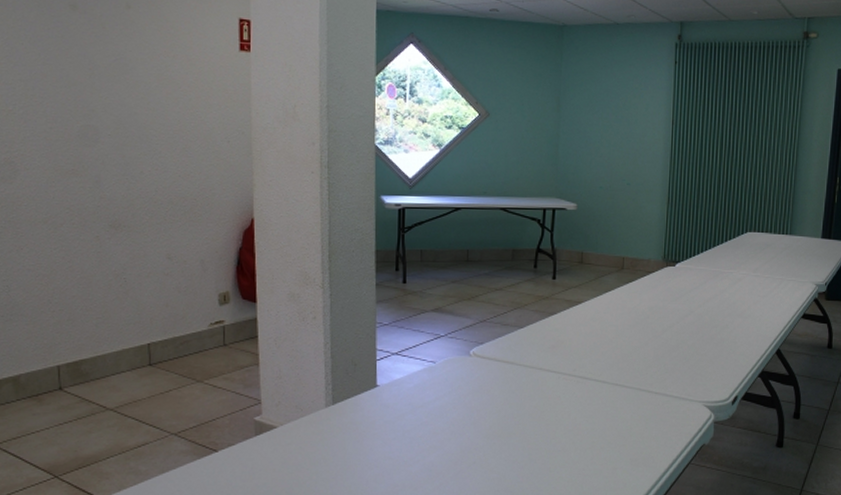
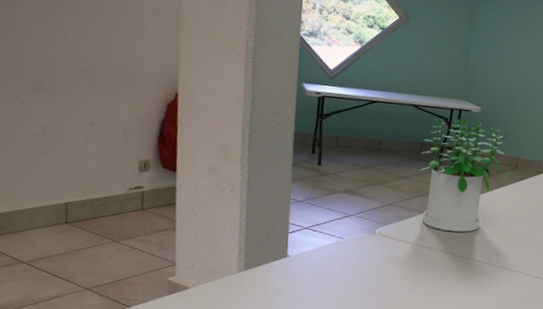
potted plant: none [512,217,612,346] -> present [418,118,510,232]

